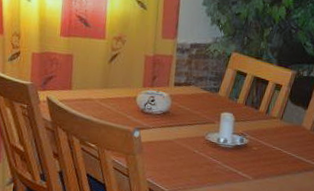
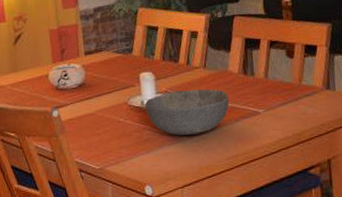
bowl: none [219,135,298,177] -> present [144,89,230,136]

